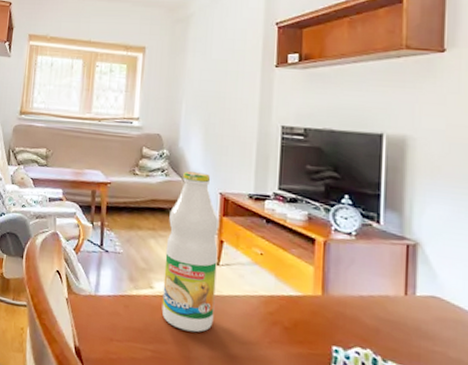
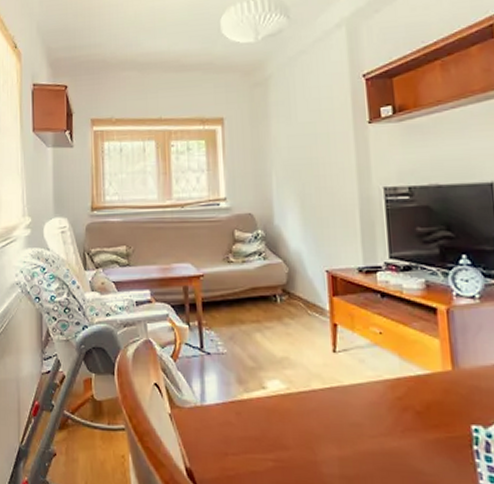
bottle: present [161,171,219,333] -> none [273,251,338,432]

